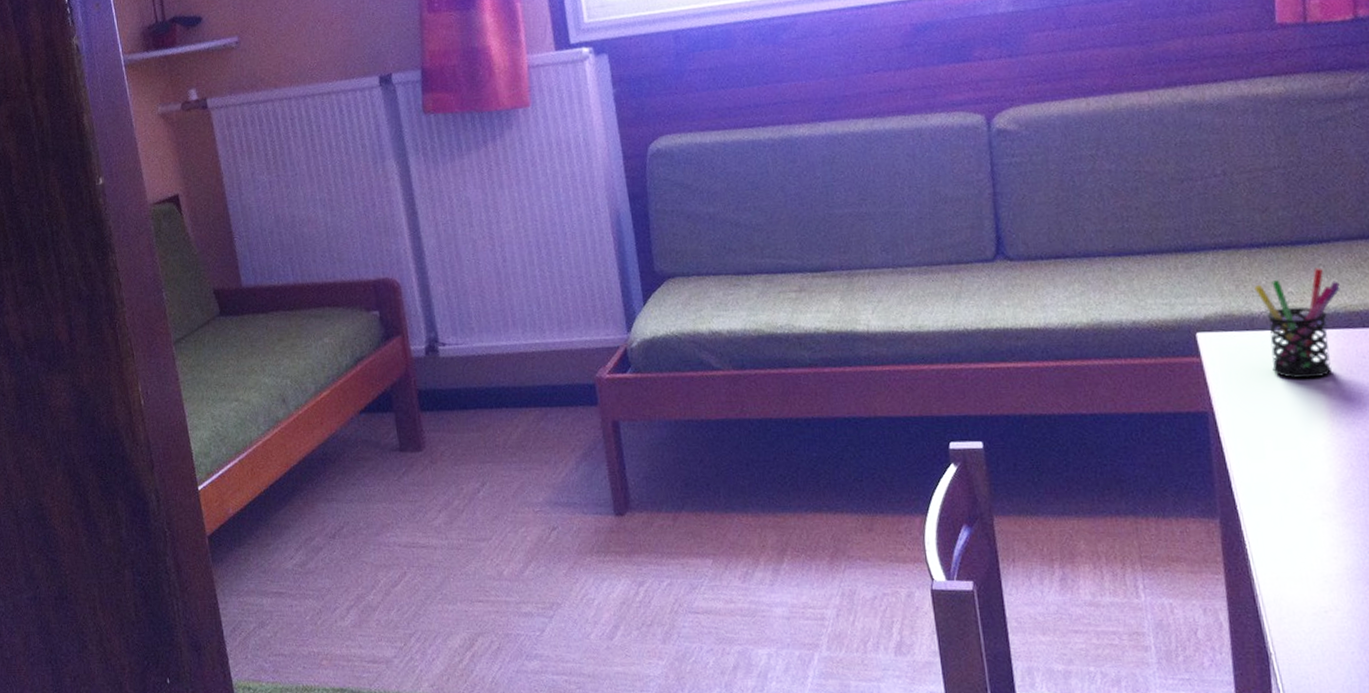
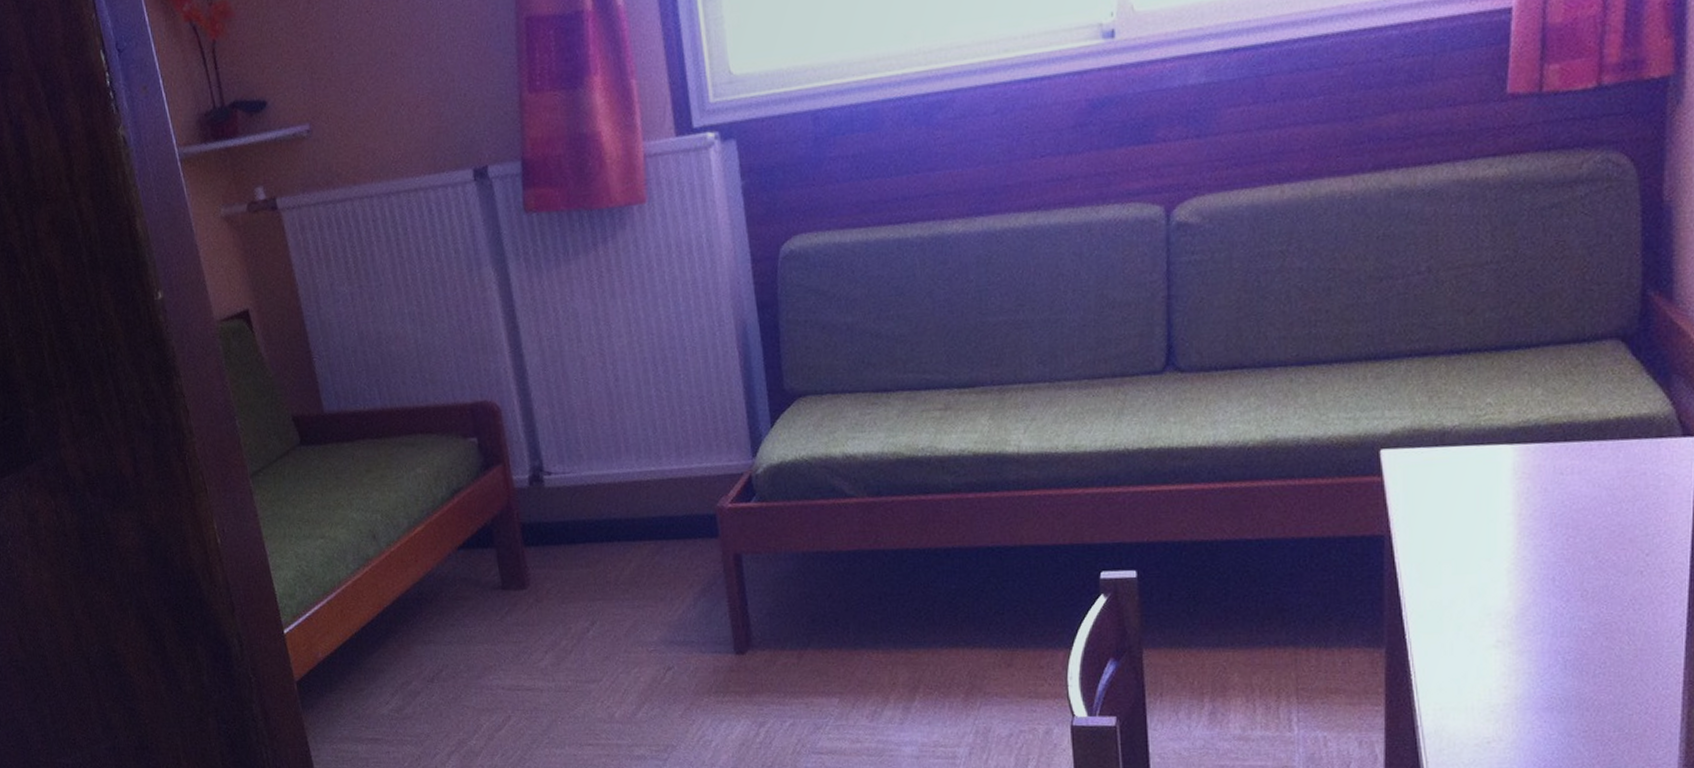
pen holder: present [1254,268,1340,379] -> none [1449,376,1544,498]

